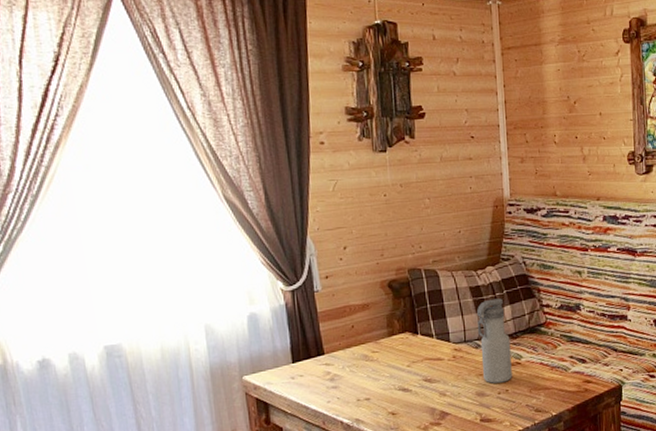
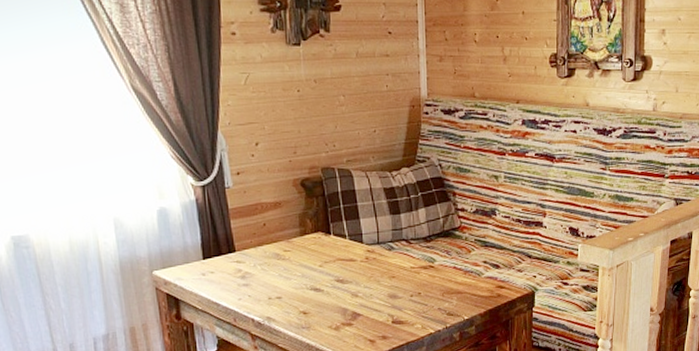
water bottle: present [477,298,512,384] -> none [391,201,425,286]

